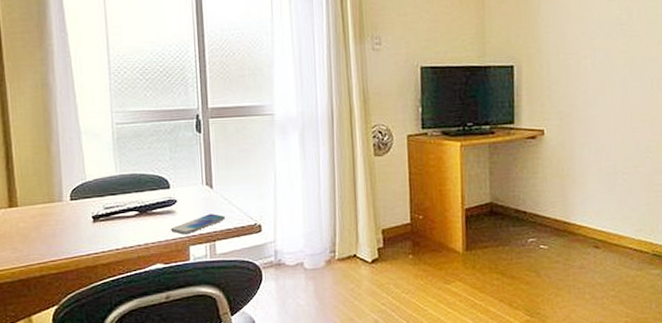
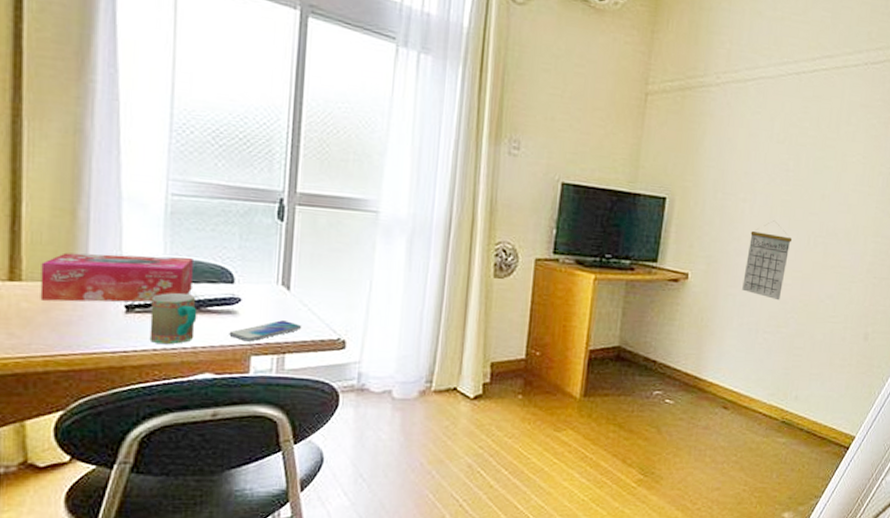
tissue box: none [30,173,139,220] -> present [40,252,193,303]
mug: none [110,201,146,245] -> present [149,292,197,345]
calendar: none [595,71,636,143] -> present [742,220,793,301]

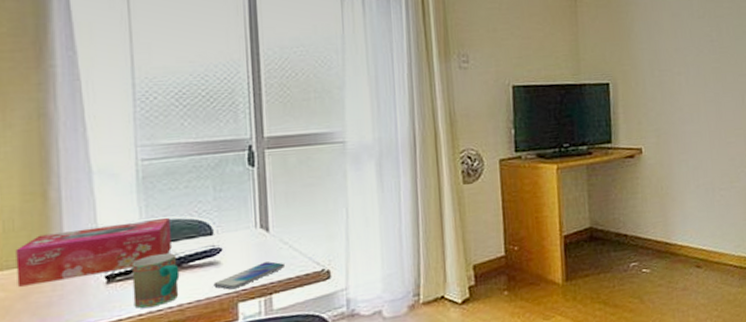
calendar: present [742,220,793,301] -> none [690,87,729,159]

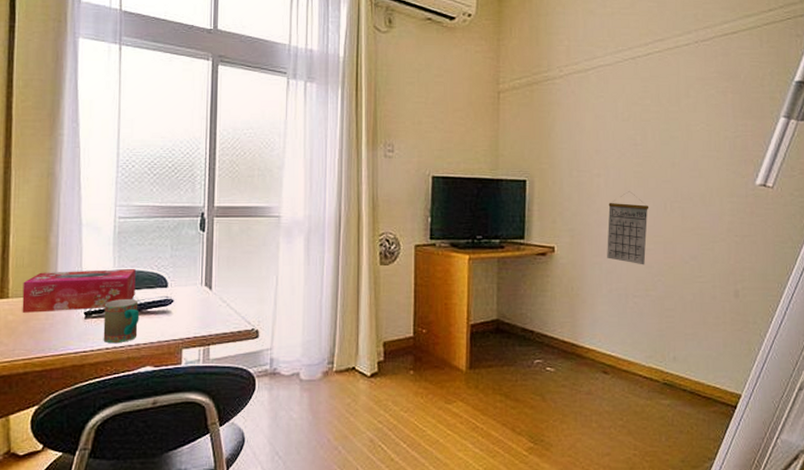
smartphone: present [213,261,286,290] -> none [164,316,223,337]
calendar: none [690,87,729,159] -> present [607,191,649,265]

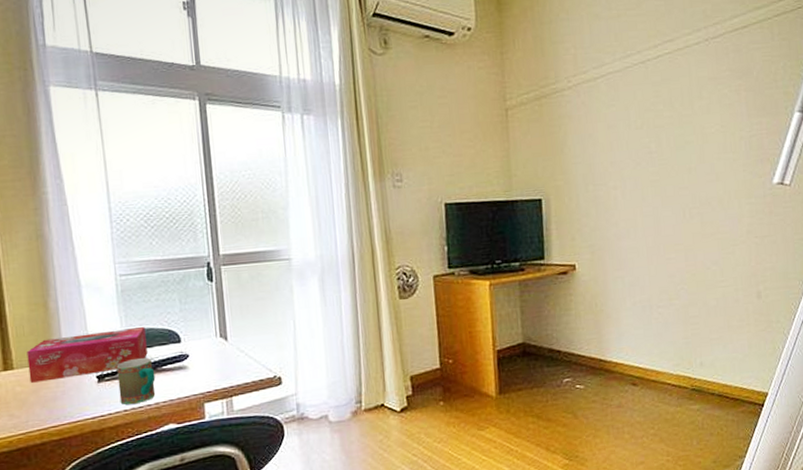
calendar: present [607,191,649,265] -> none [627,201,668,275]

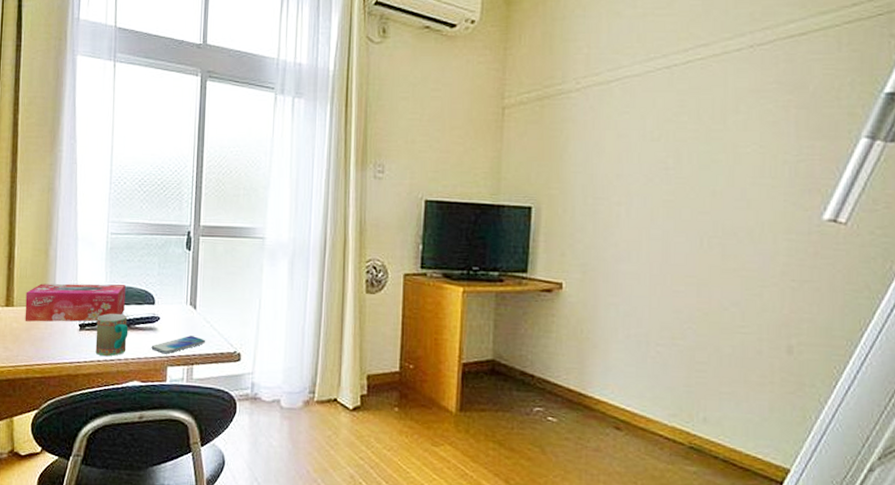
smartphone: none [183,367,243,392] -> present [151,336,206,354]

